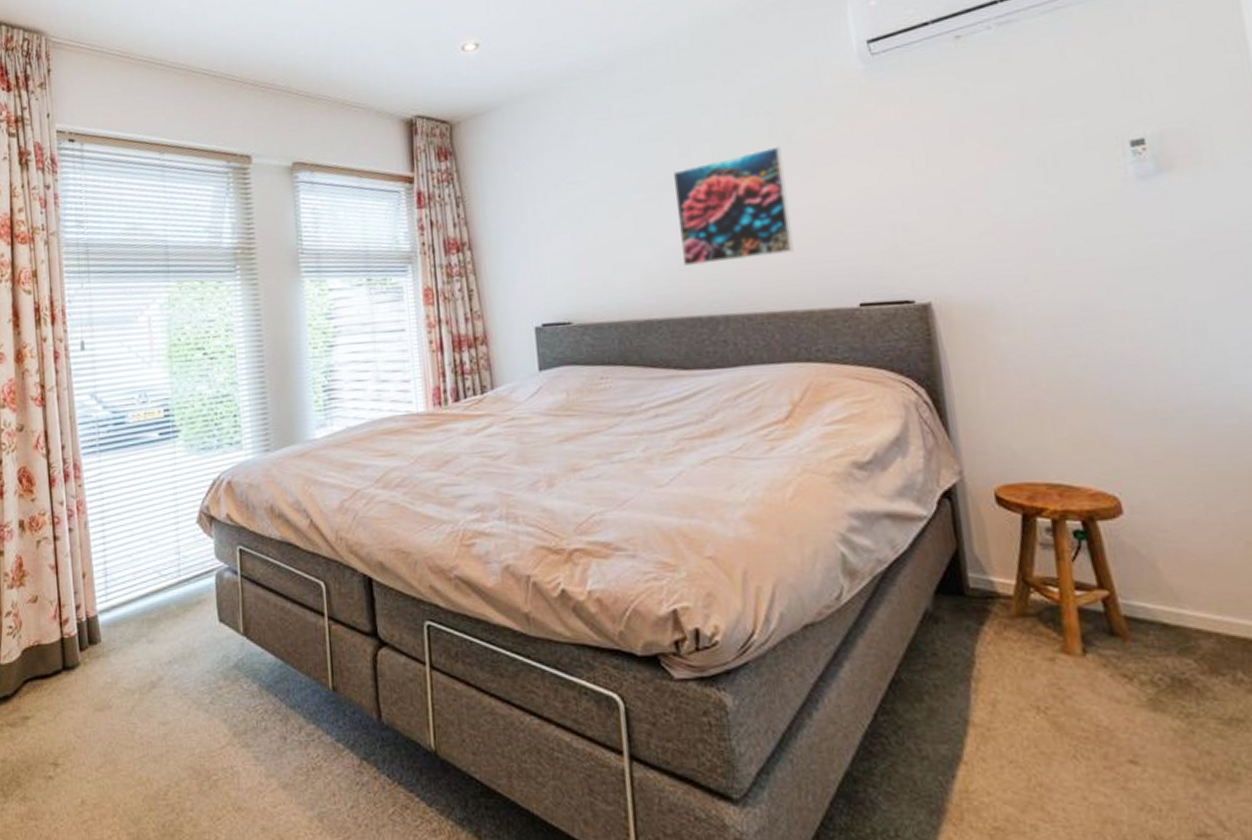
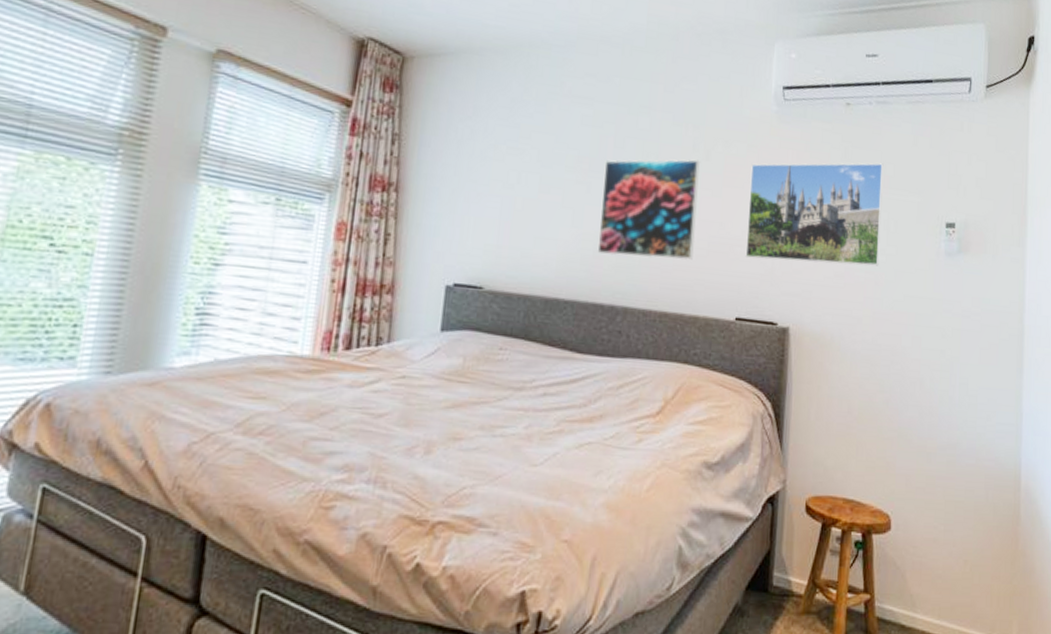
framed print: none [844,92,1040,236] -> present [745,162,884,266]

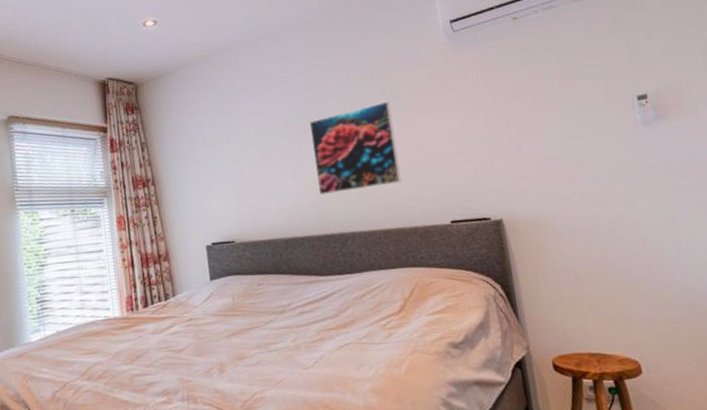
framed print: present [745,162,884,266] -> none [436,60,577,170]

